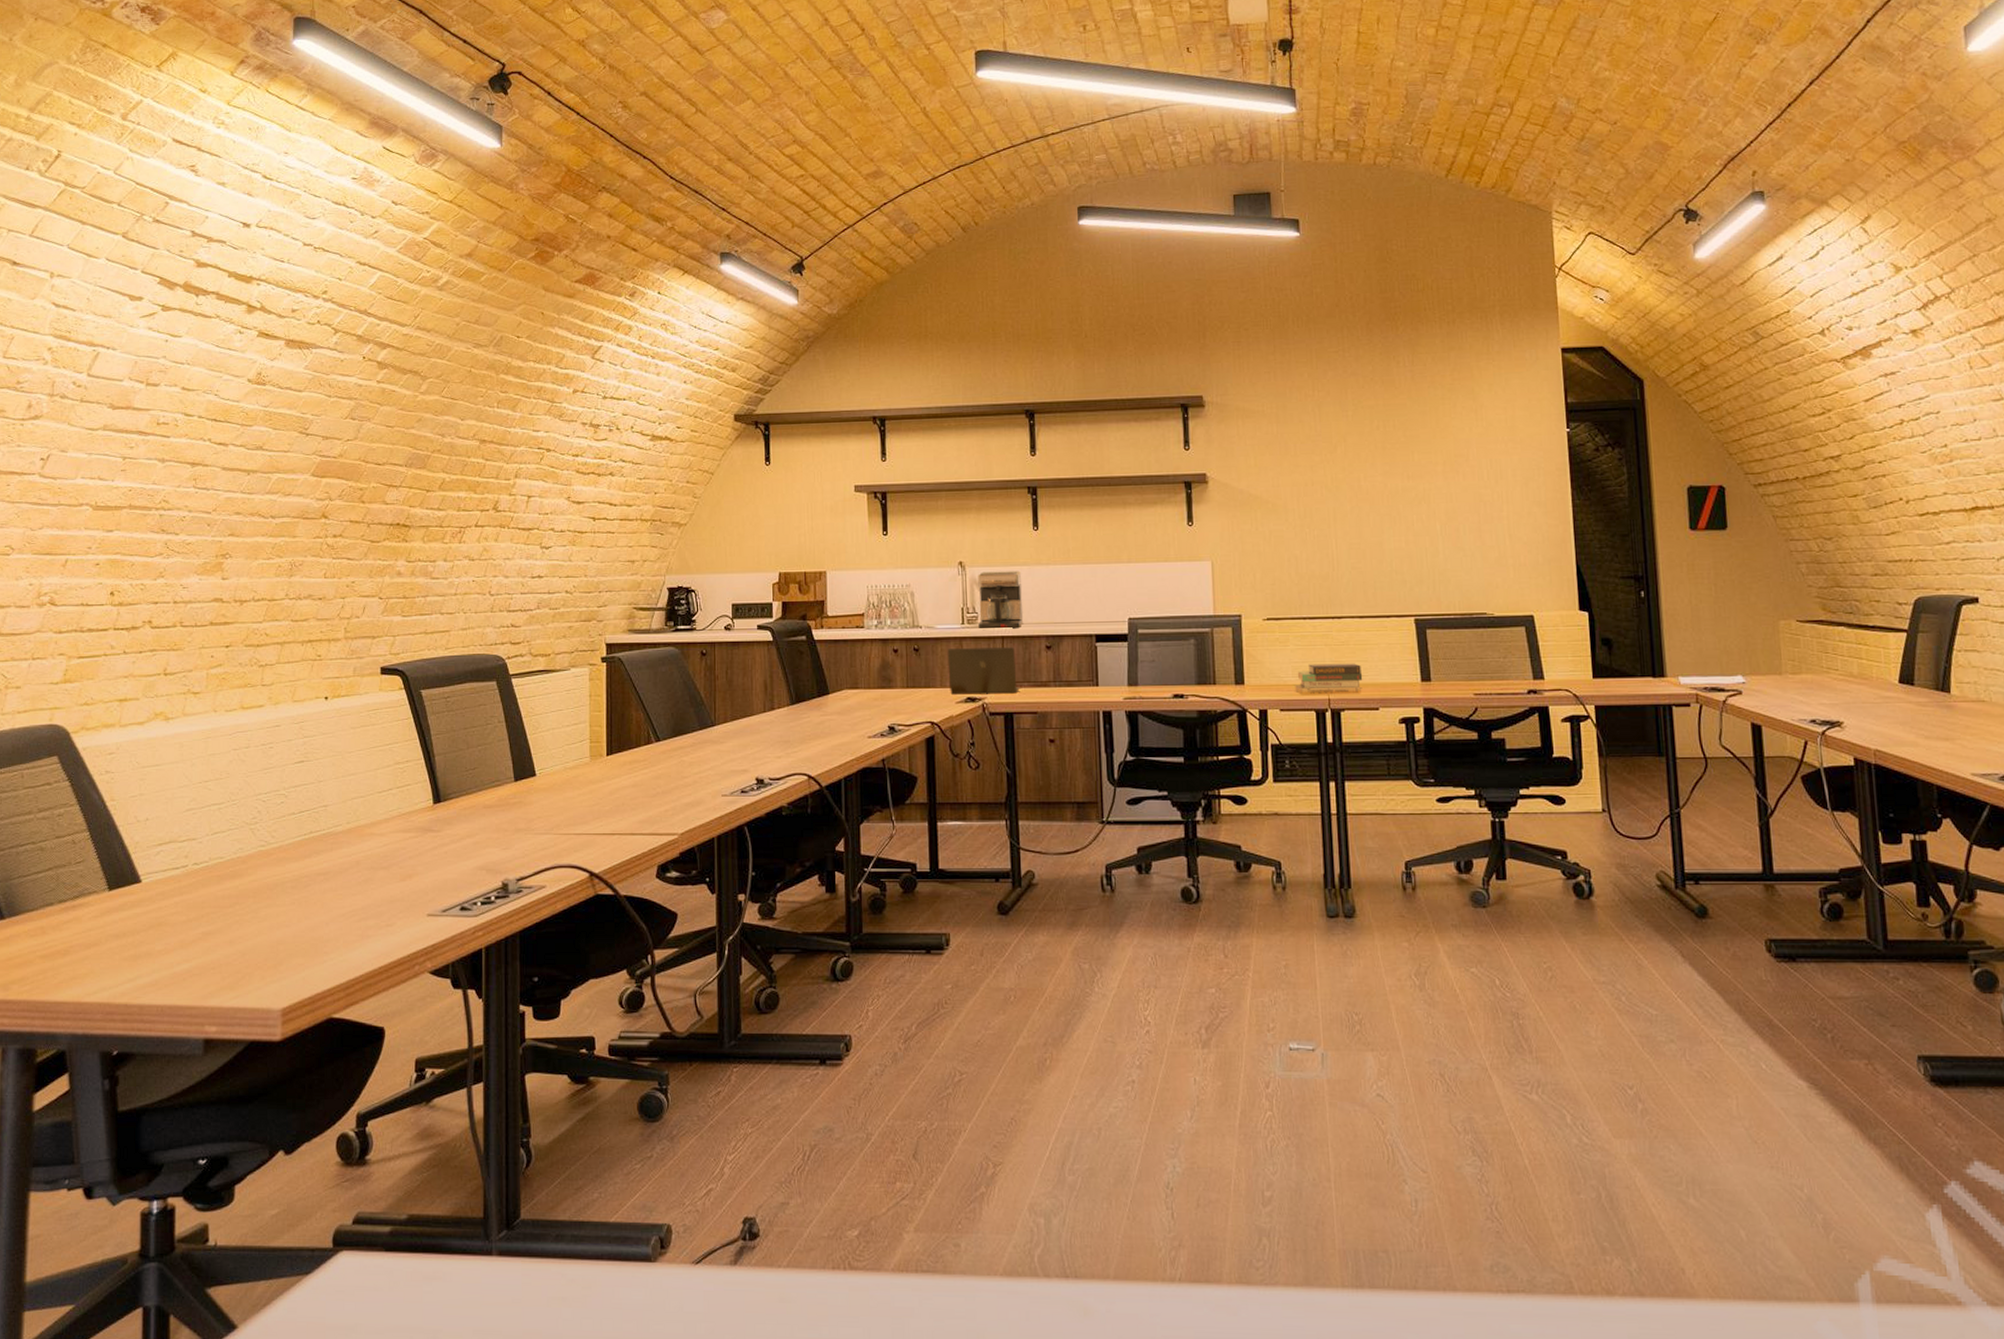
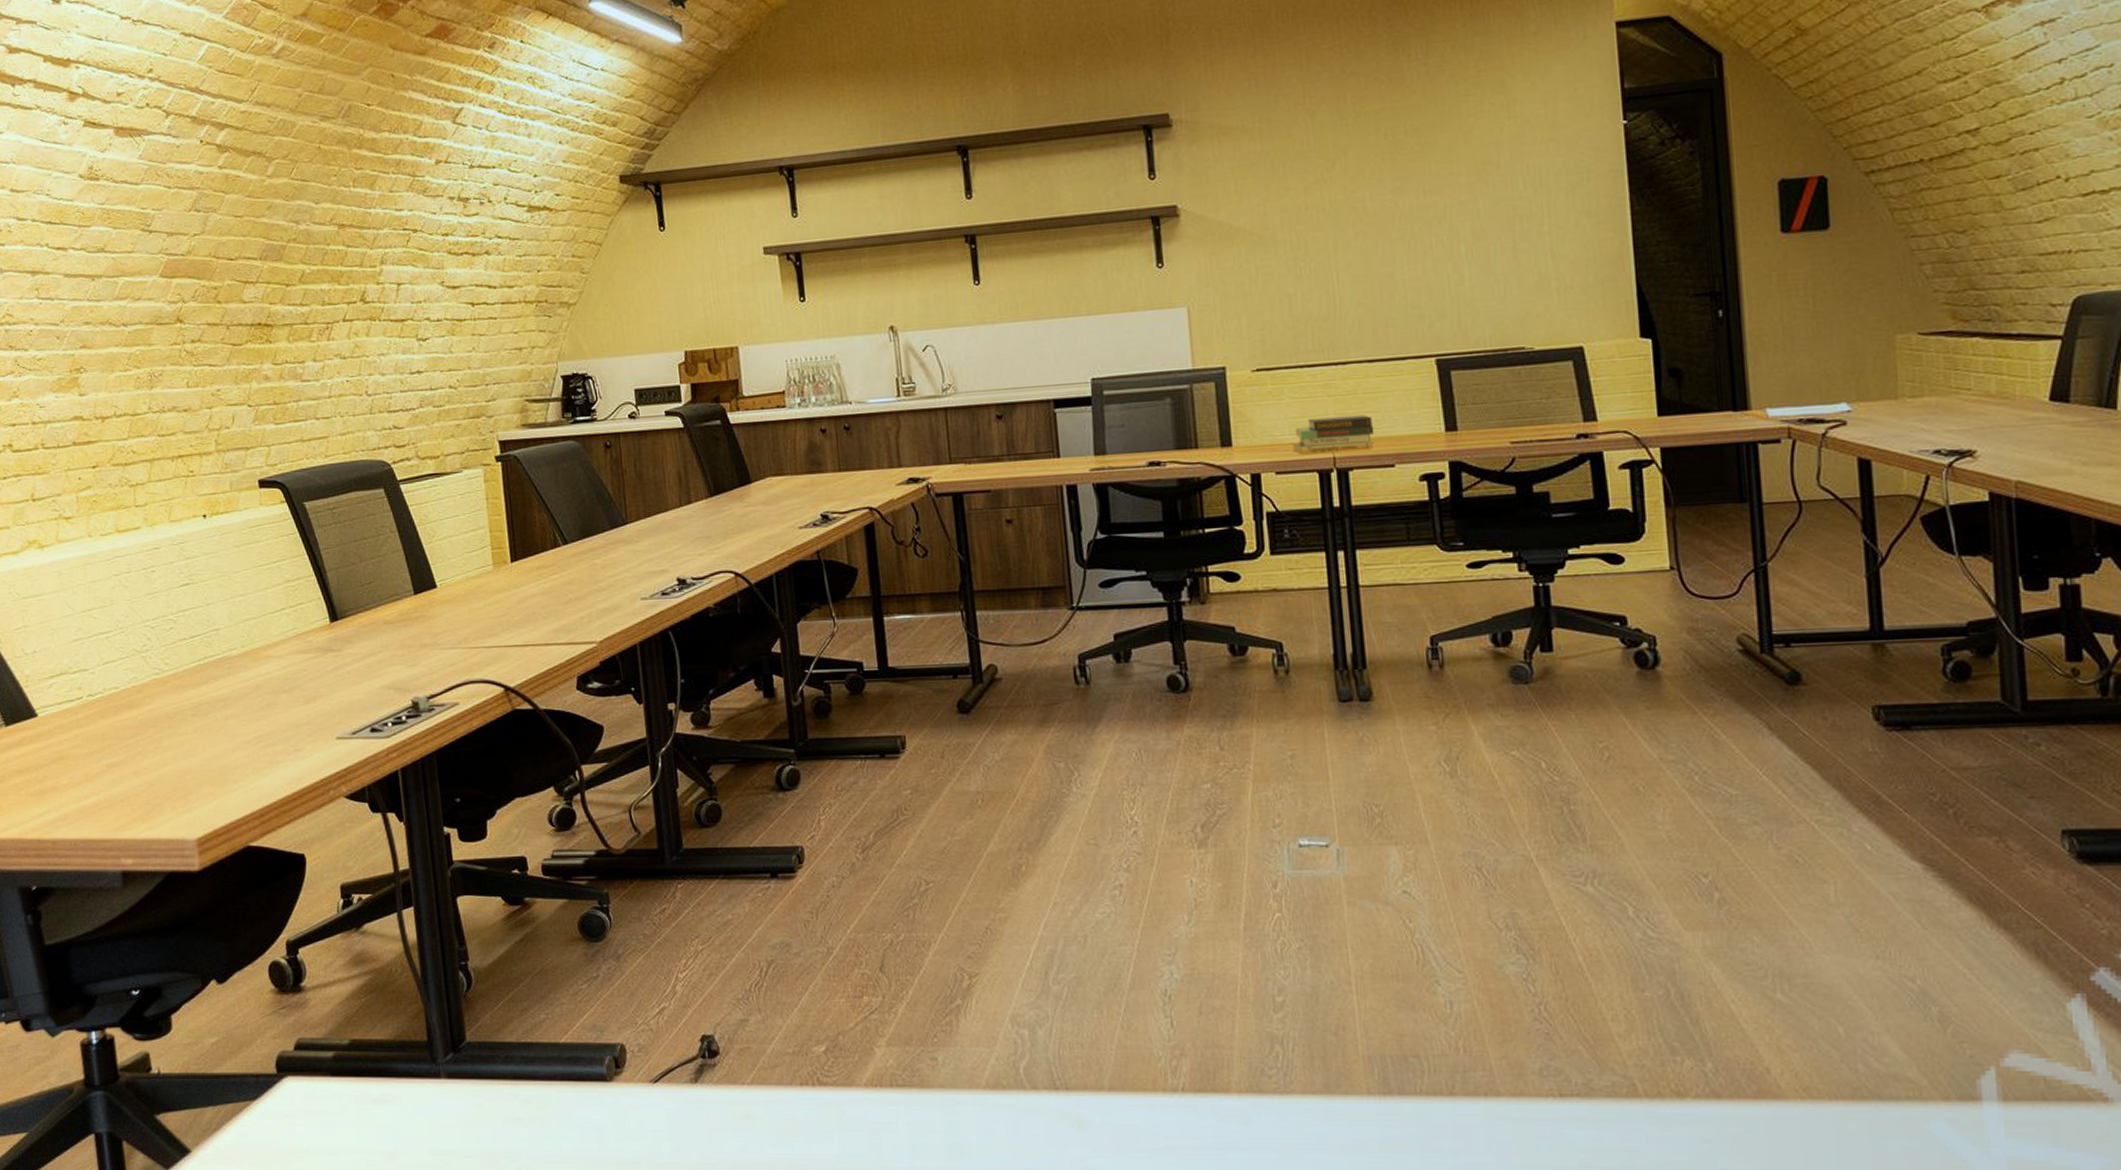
laptop: present [947,647,1020,696] -> none [882,419,969,478]
coffee maker: present [978,571,1024,631] -> none [912,332,969,403]

